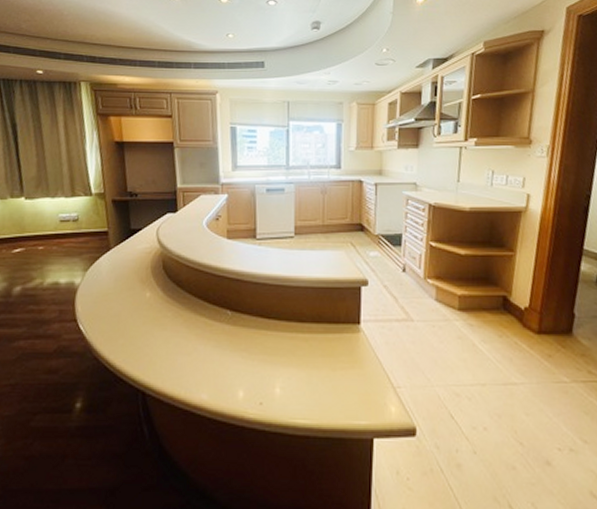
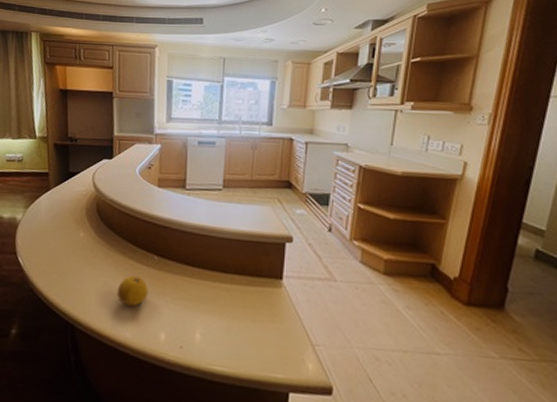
fruit: none [189,334,223,366] -> present [116,275,149,307]

